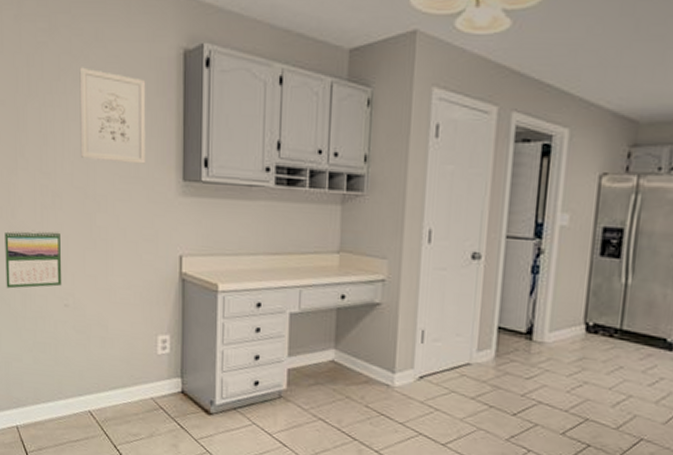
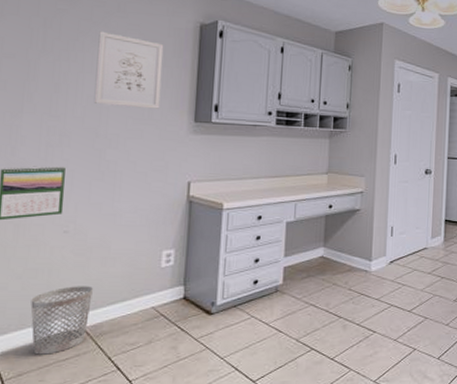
wastebasket: none [42,365,96,434] -> present [30,286,94,355]

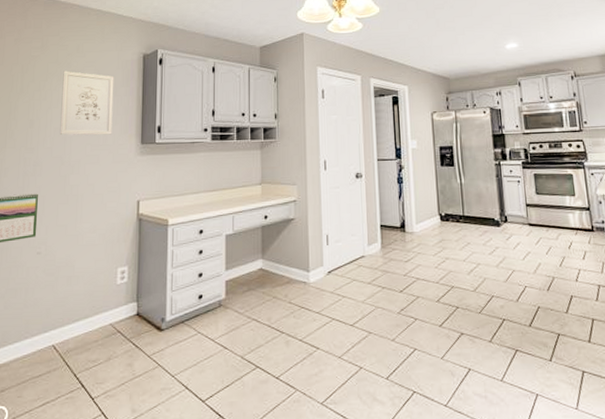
wastebasket: present [30,286,94,355] -> none [11,304,62,371]

